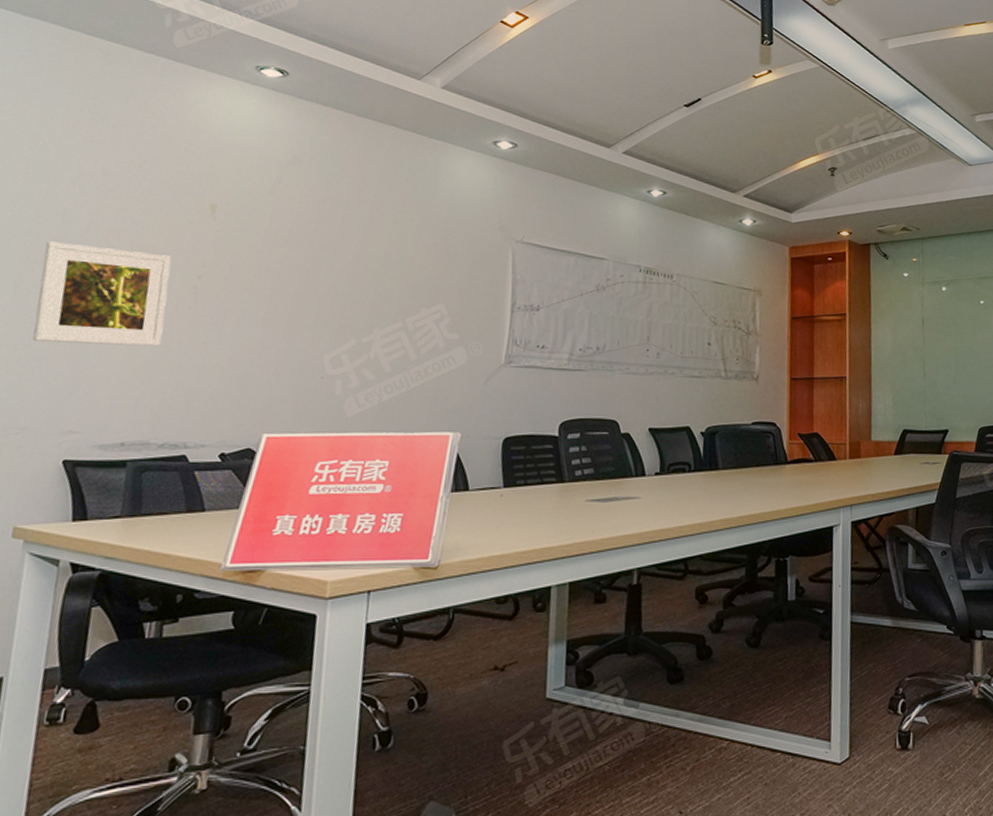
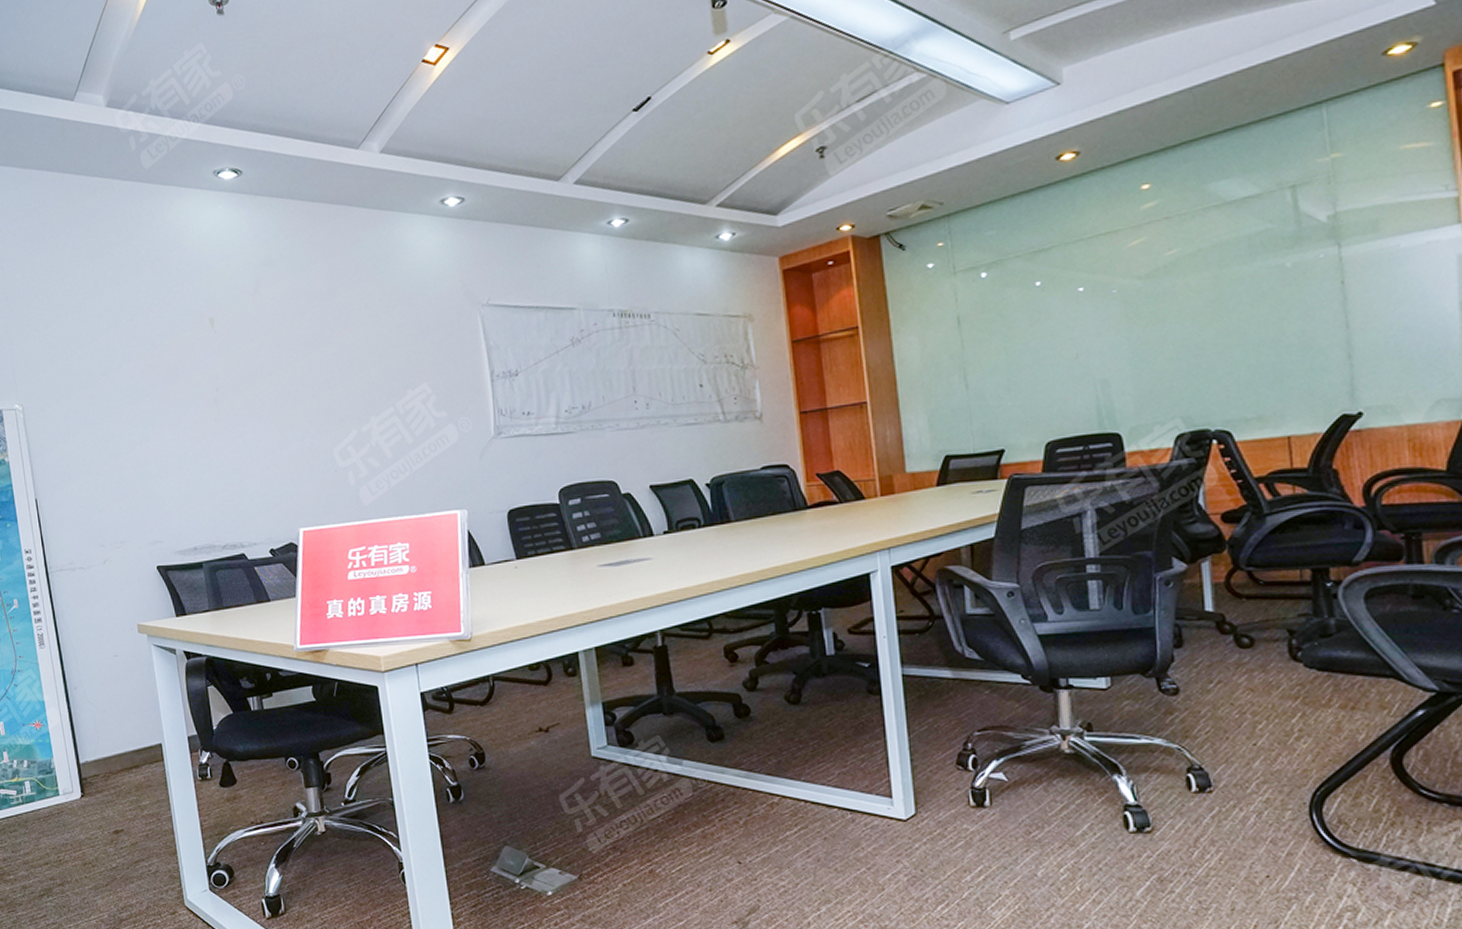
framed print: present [32,241,172,347] -> none [97,373,202,466]

